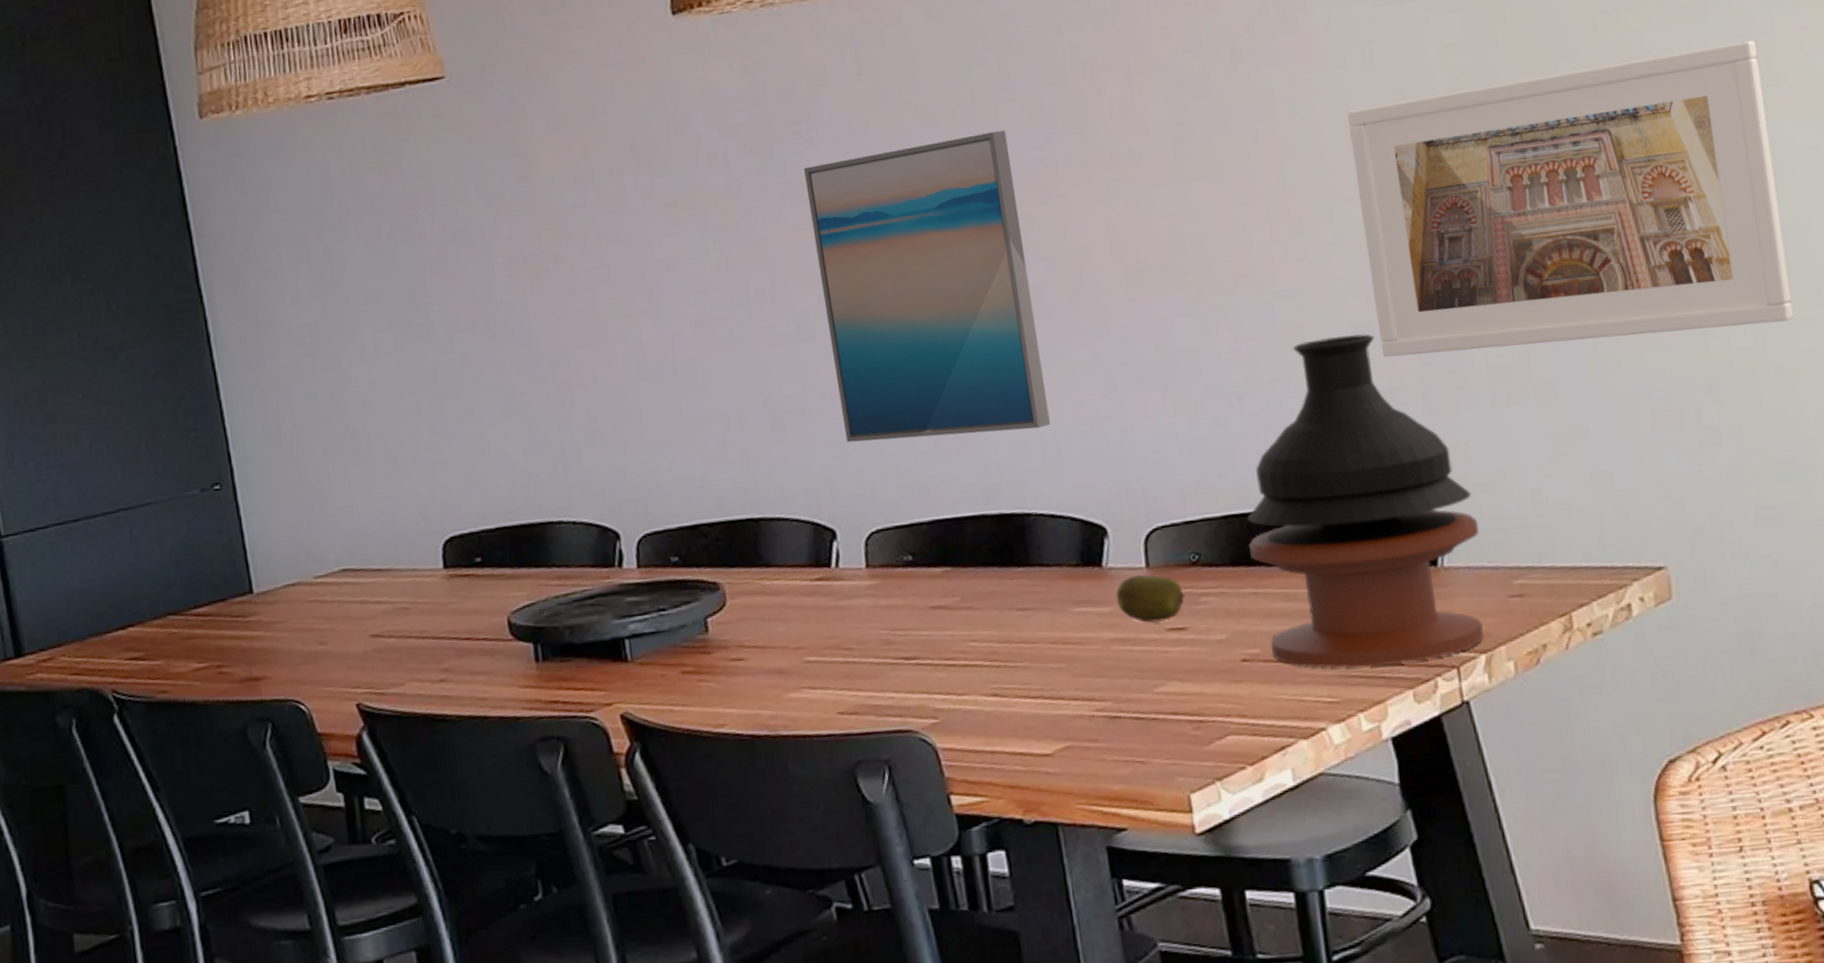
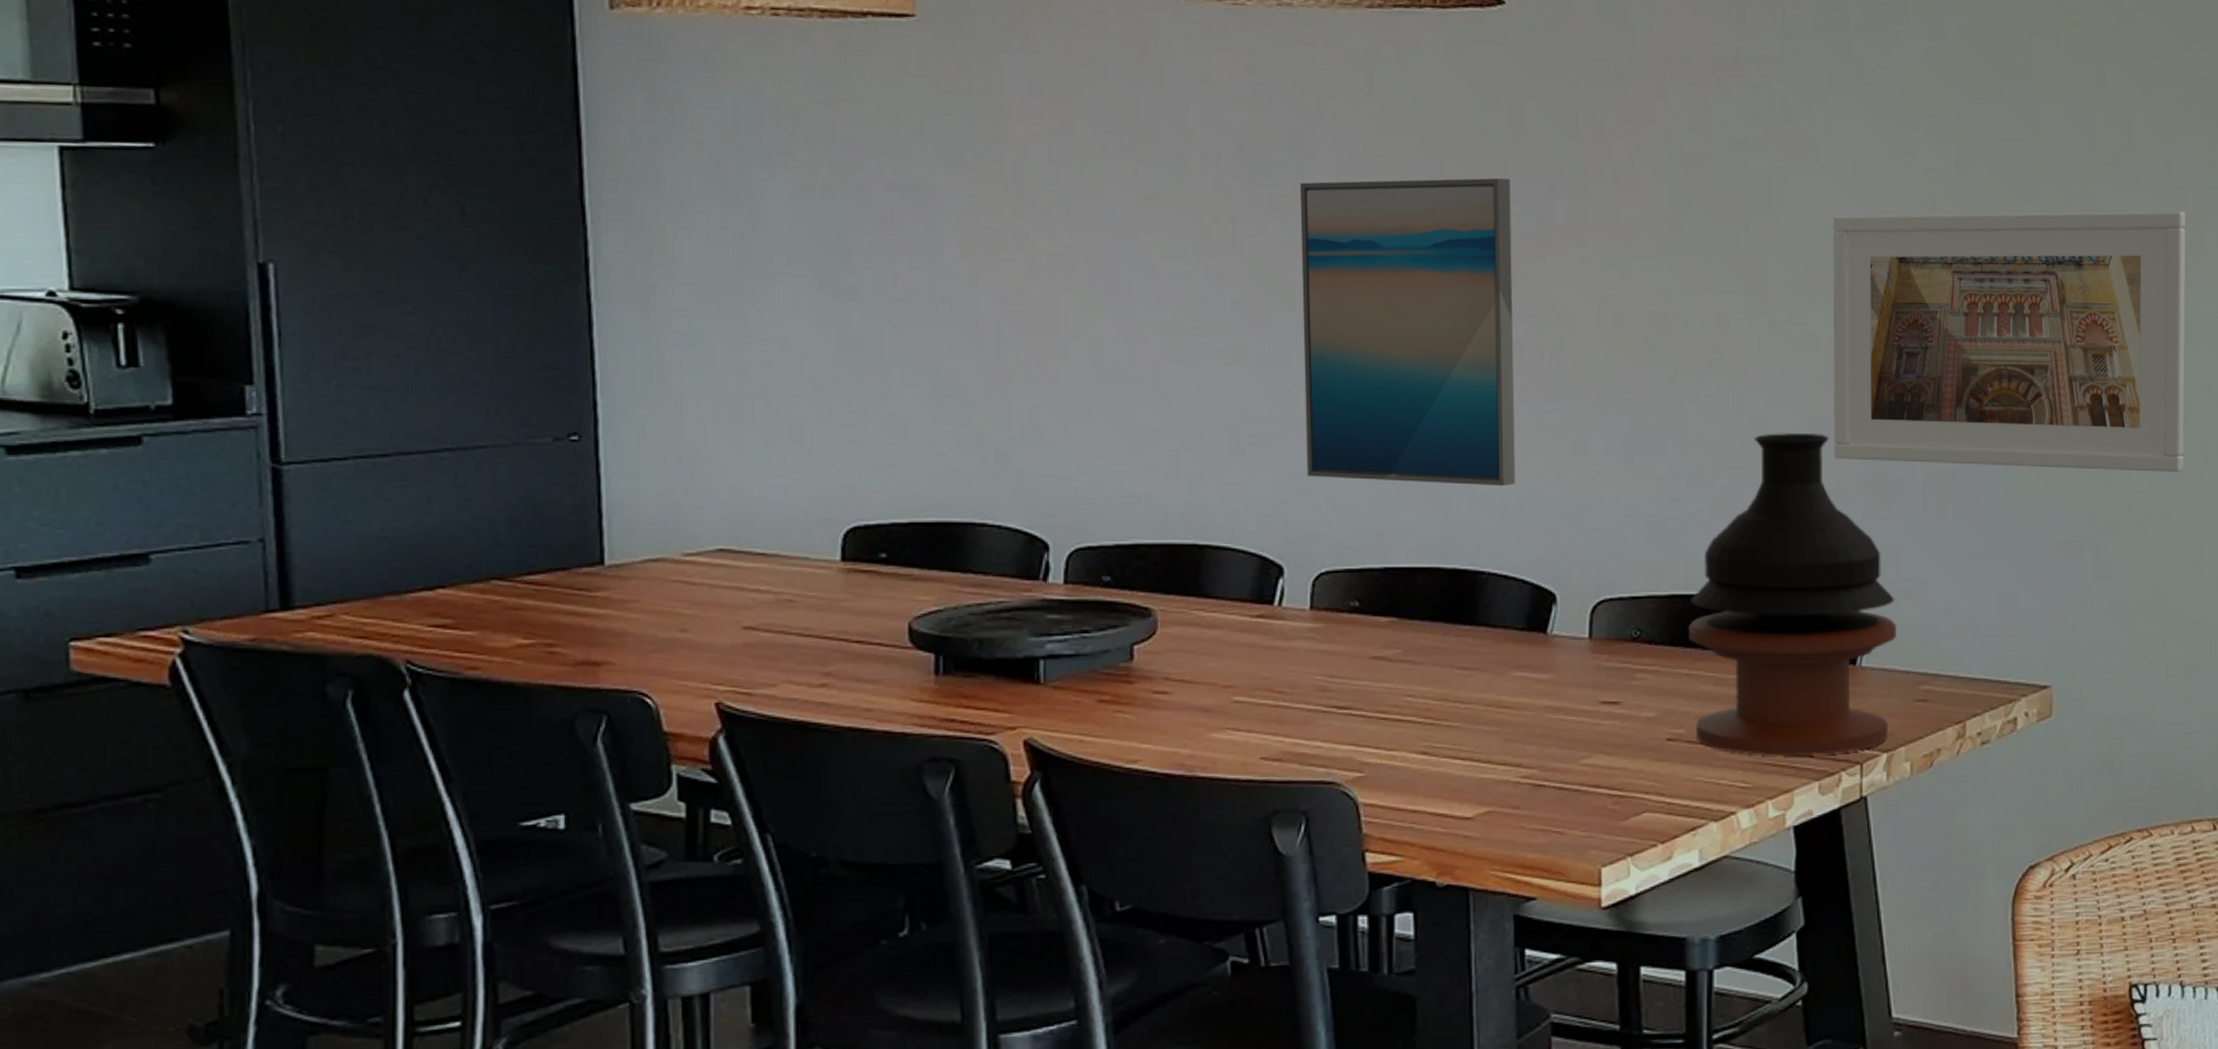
fruit: present [1115,574,1185,623] -> none [1556,644,1623,694]

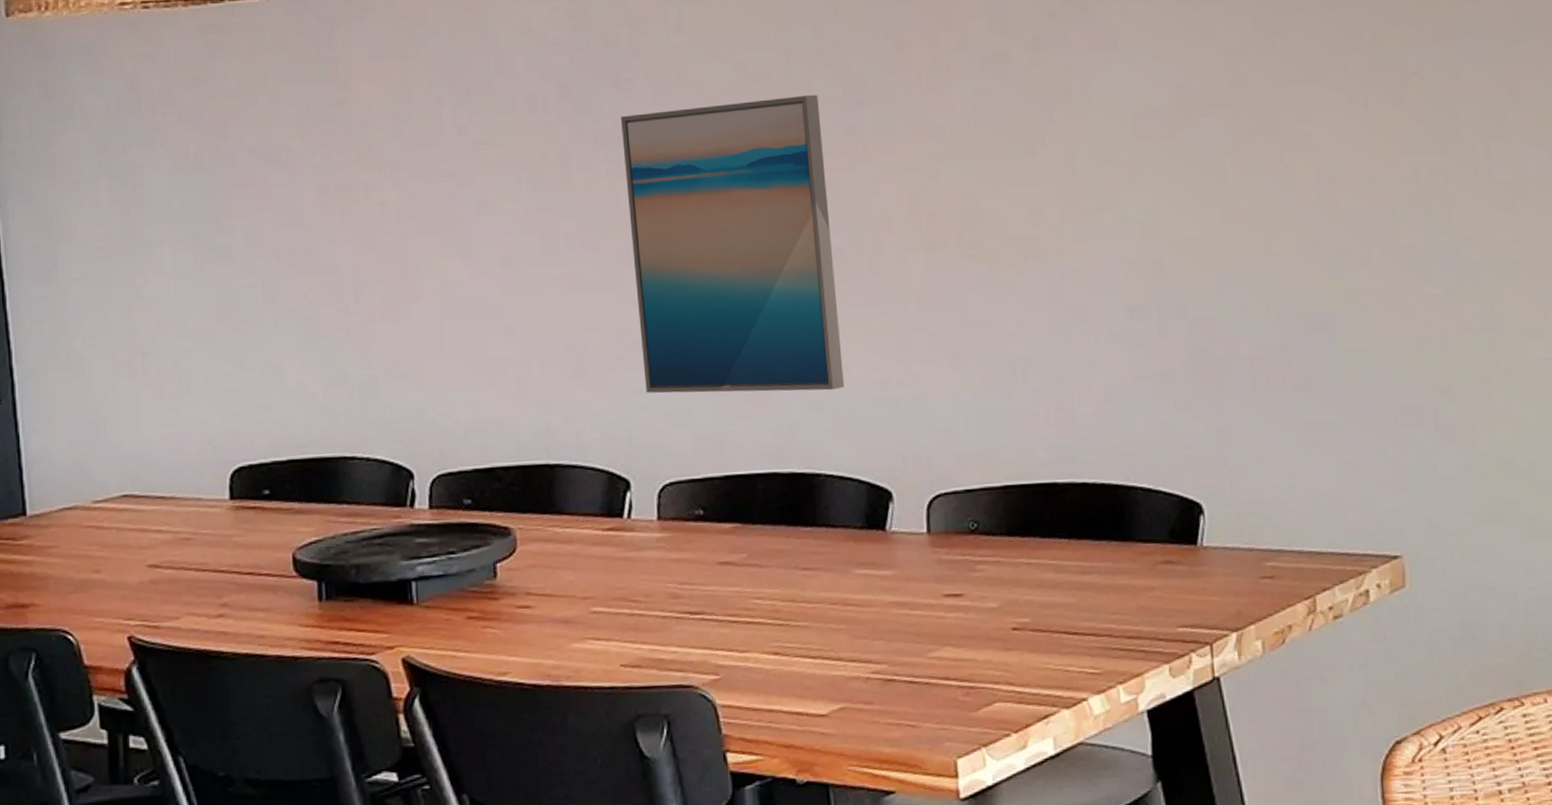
vase: present [1689,432,1897,757] -> none [1025,316,1237,641]
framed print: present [1833,211,2186,472] -> none [1137,66,1522,341]

